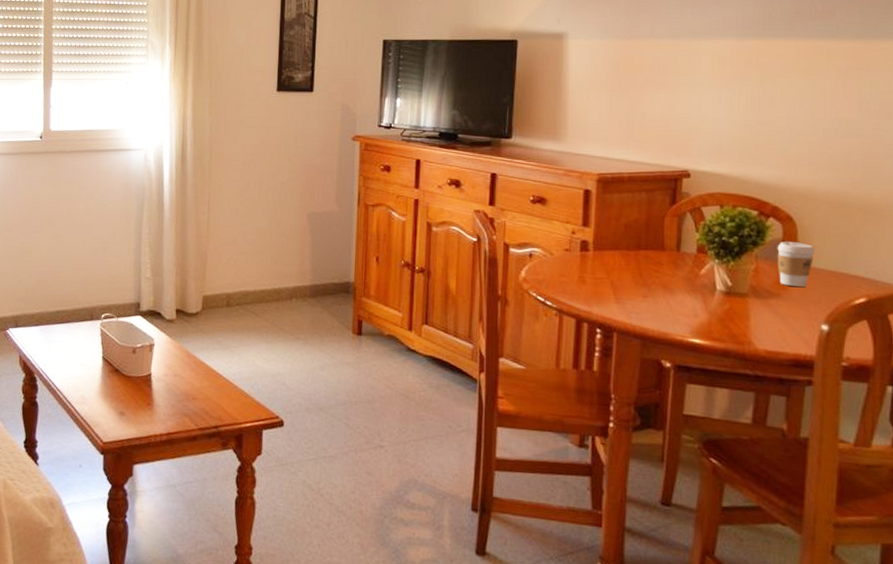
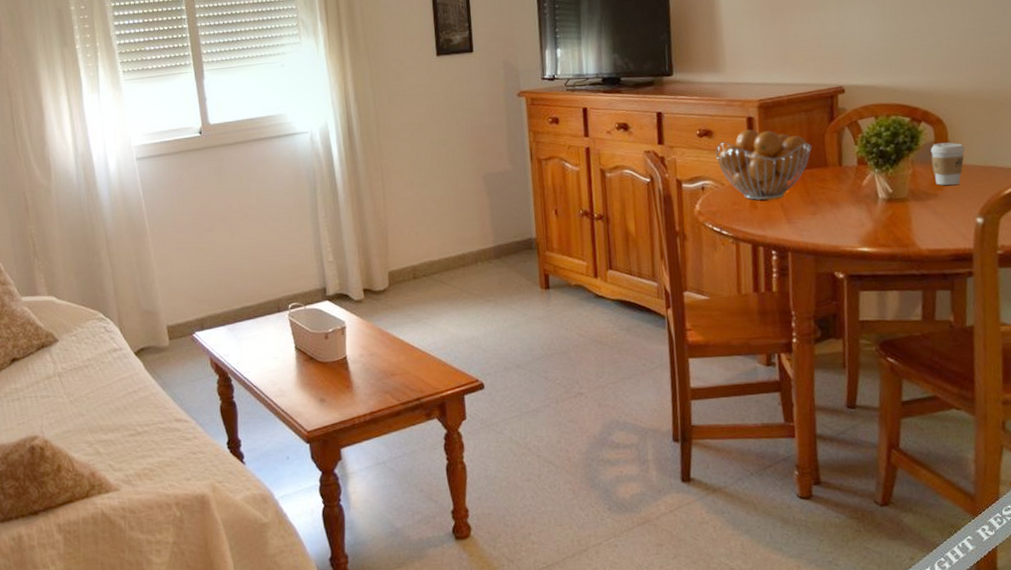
fruit basket: none [548,201,649,276] -> present [716,129,812,200]

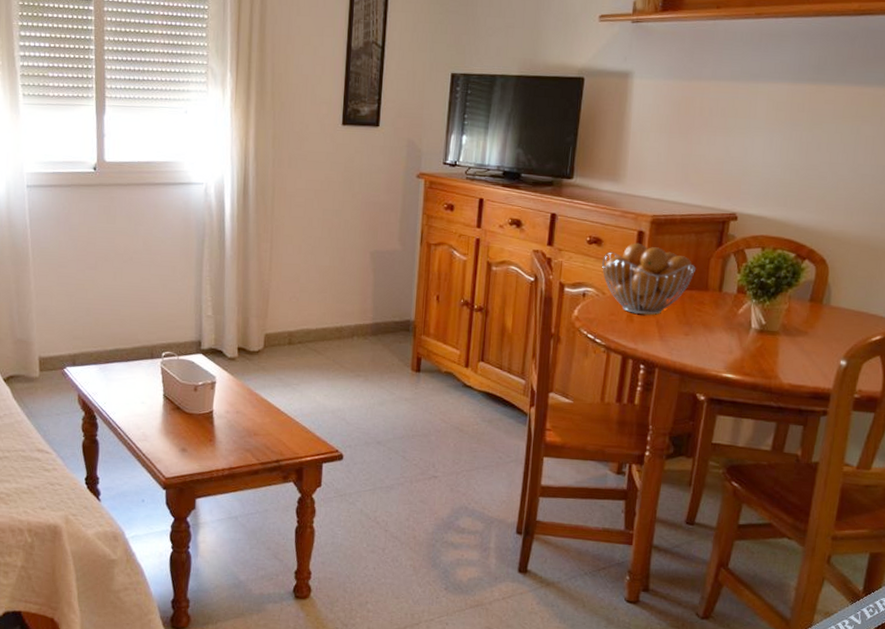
coffee cup: present [930,142,965,186] -> none [807,282,842,326]

